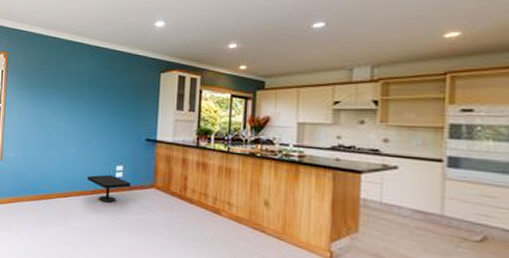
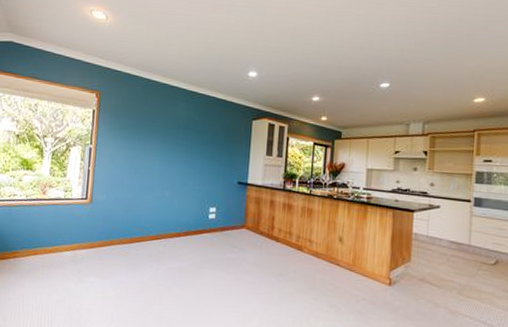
side table: present [87,175,131,203] -> none [181,216,223,244]

